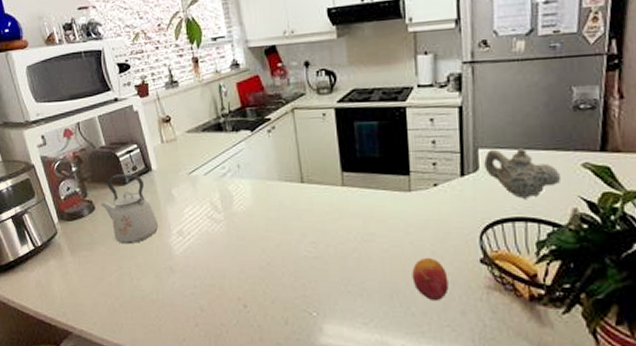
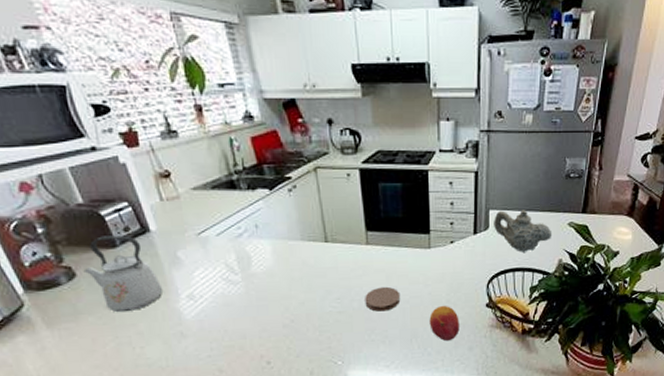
coaster: none [341,232,379,260] -> present [365,286,401,312]

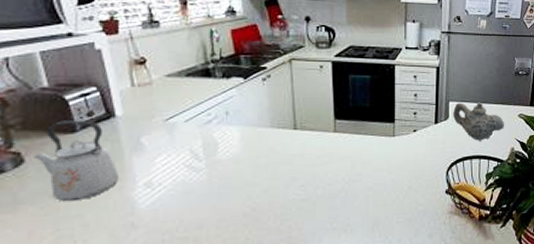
coaster: present [365,286,401,312] -> none [329,173,364,199]
fruit: present [429,305,460,342] -> none [391,192,420,229]

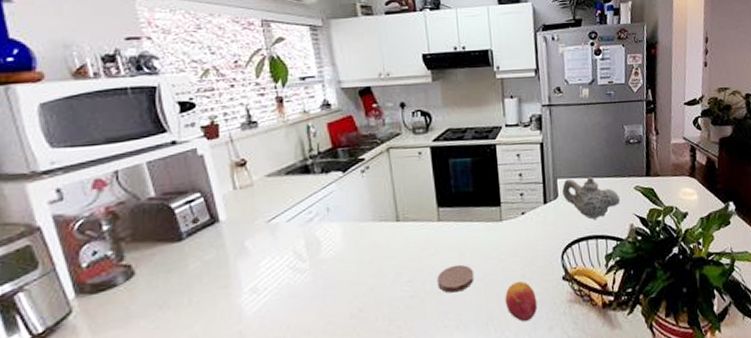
kettle: present [33,120,120,202] -> none [143,227,226,314]
coaster: none [329,173,364,199] -> present [437,264,475,293]
fruit: none [391,192,420,229] -> present [505,281,537,322]

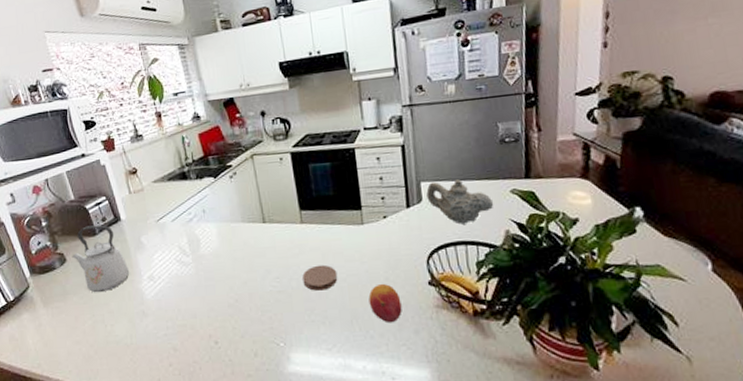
kettle: none [143,227,226,314] -> present [72,224,130,293]

